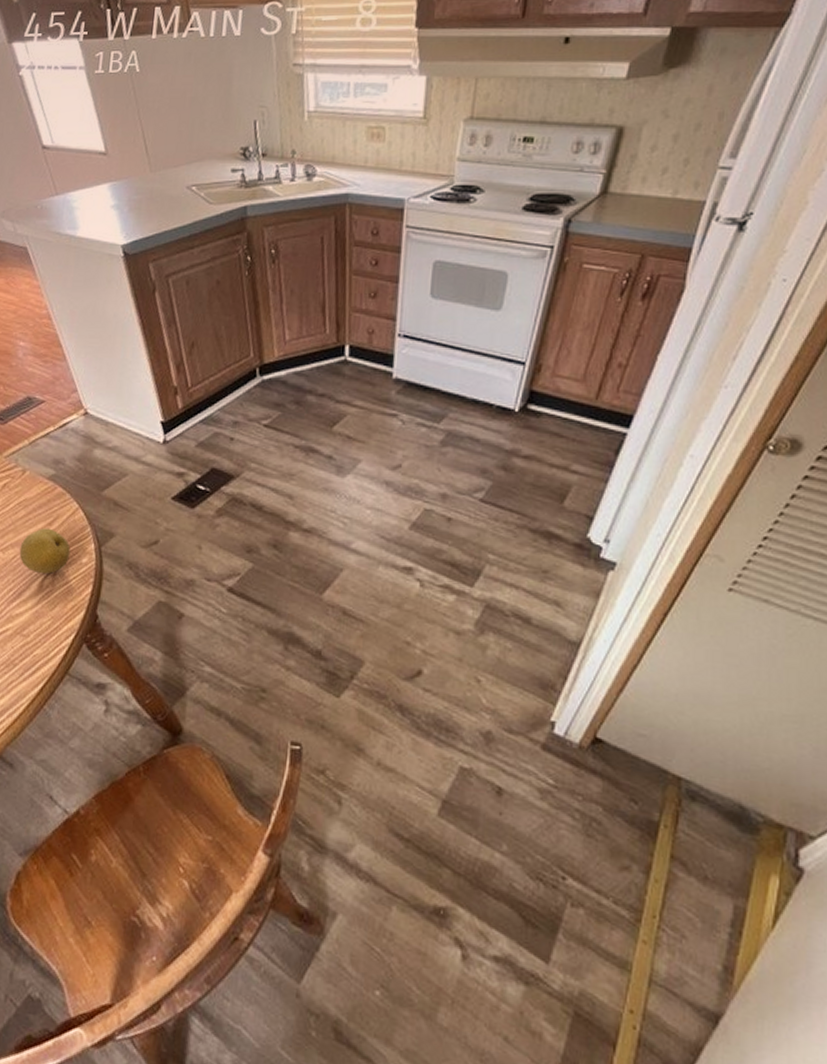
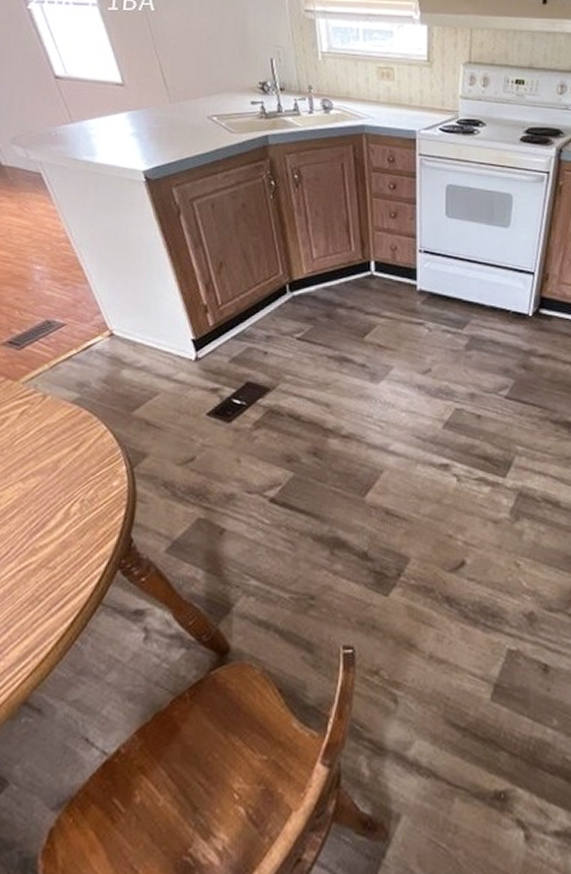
fruit: present [19,528,71,575] -> none [41,453,100,502]

